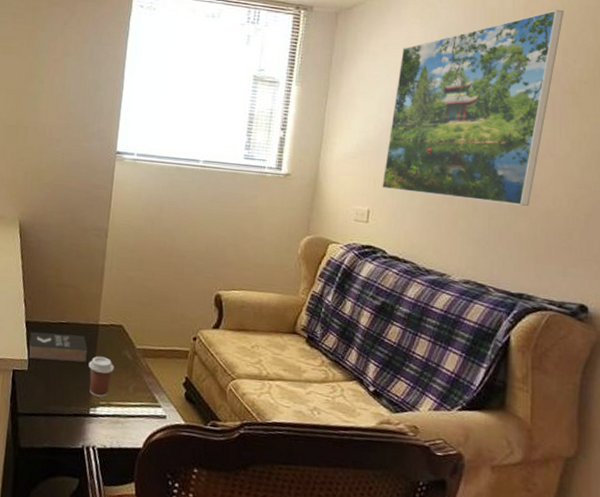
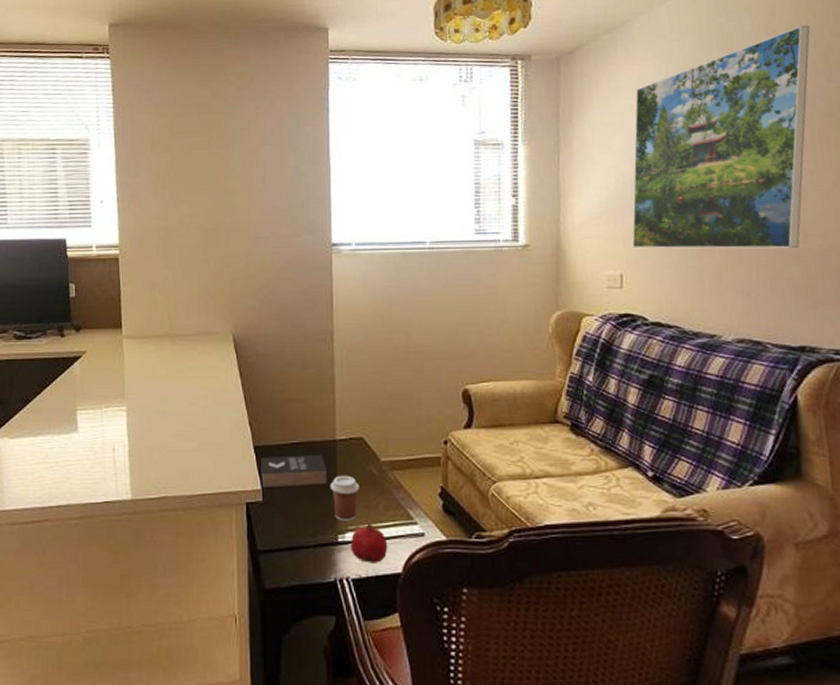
fruit: none [99,401,133,437] -> present [350,523,388,563]

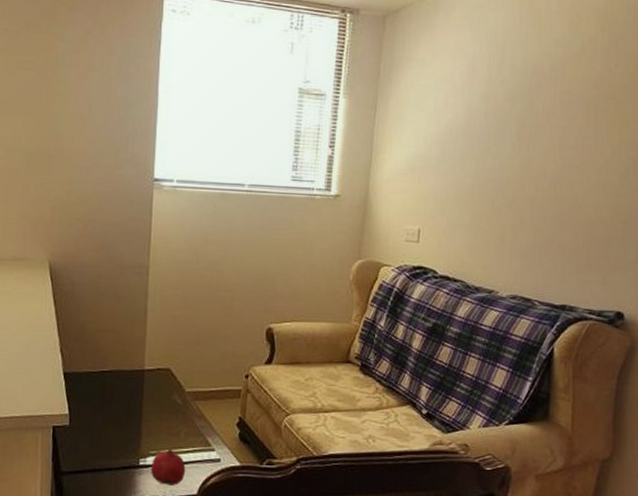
book: present [261,454,327,489] -> none [69,382,134,414]
coffee cup: present [330,475,359,522] -> none [135,403,163,447]
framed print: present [632,25,810,249] -> none [432,10,607,217]

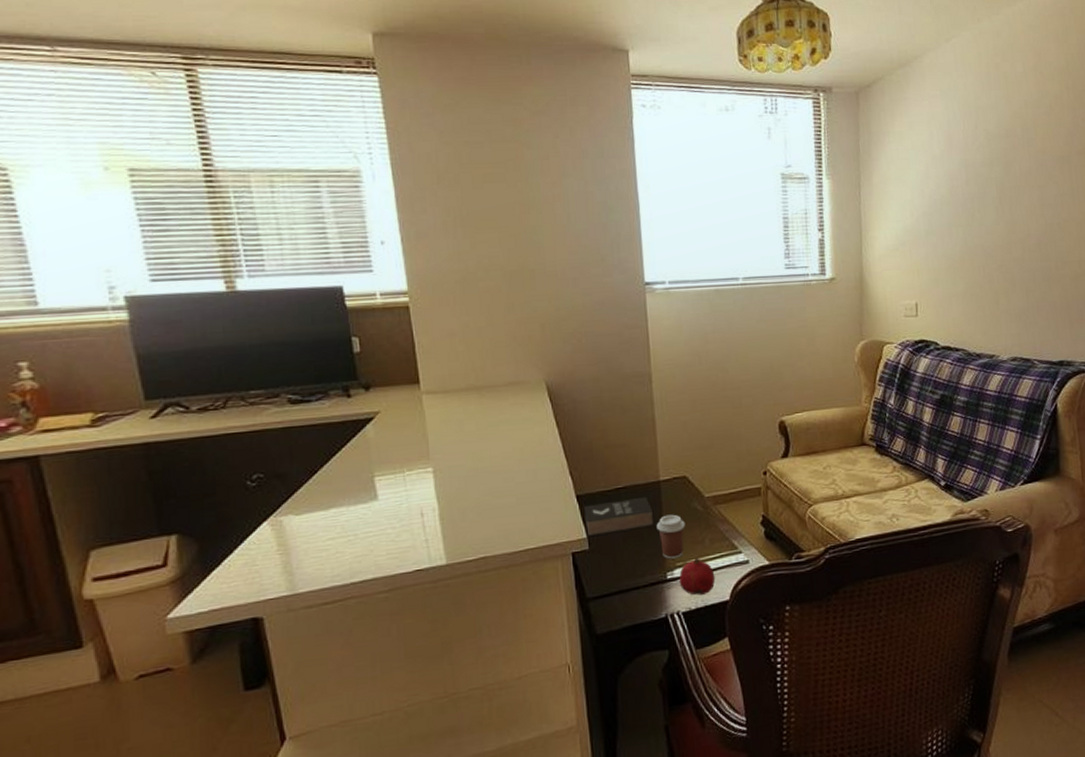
book: none [69,382,134,414] -> present [584,496,653,537]
coffee cup: none [135,403,163,447] -> present [656,514,685,559]

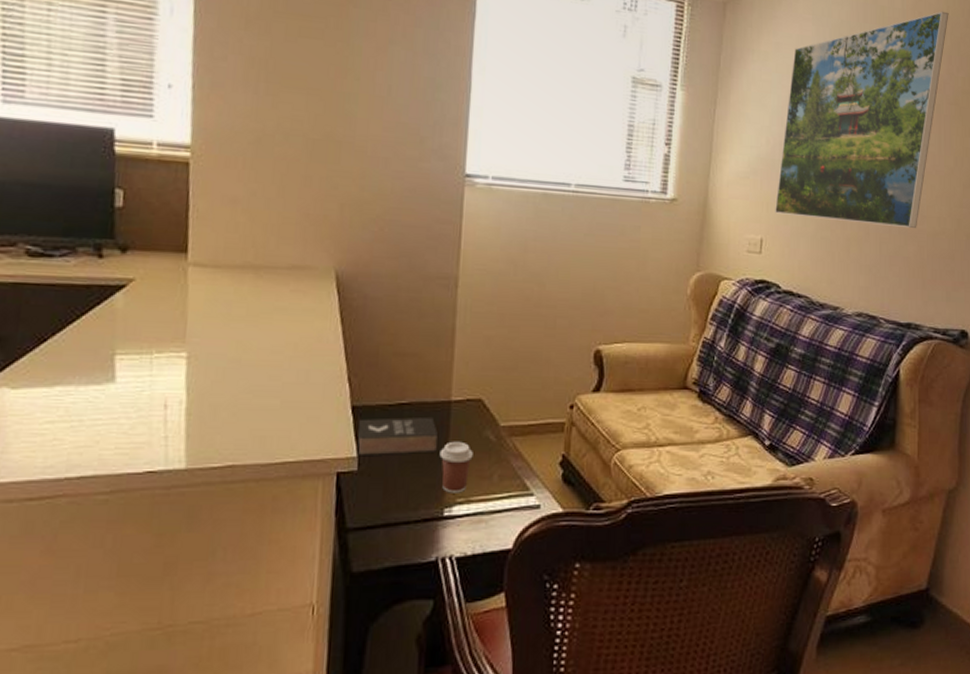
fruit: present [678,557,716,595] -> none [456,495,500,539]
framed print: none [925,68,1069,279] -> present [775,11,949,228]

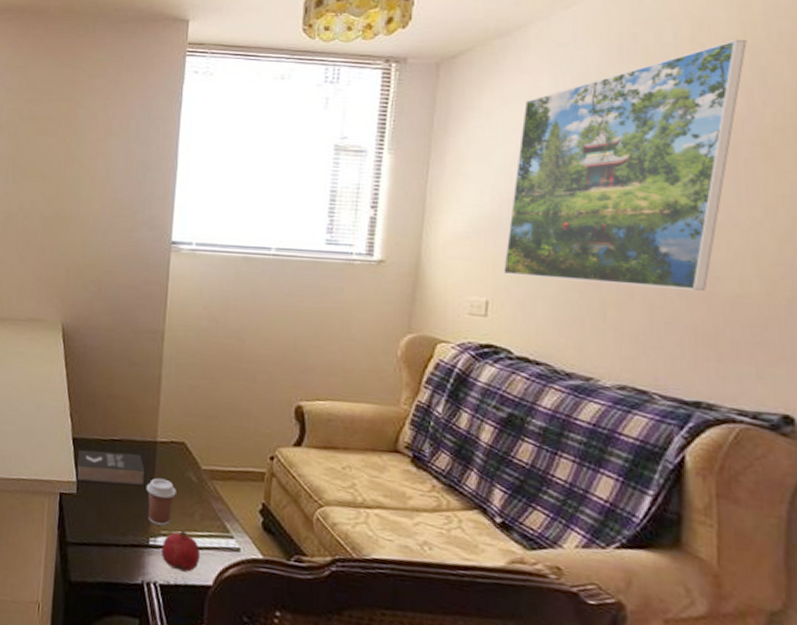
fruit: none [456,495,500,539] -> present [160,530,201,572]

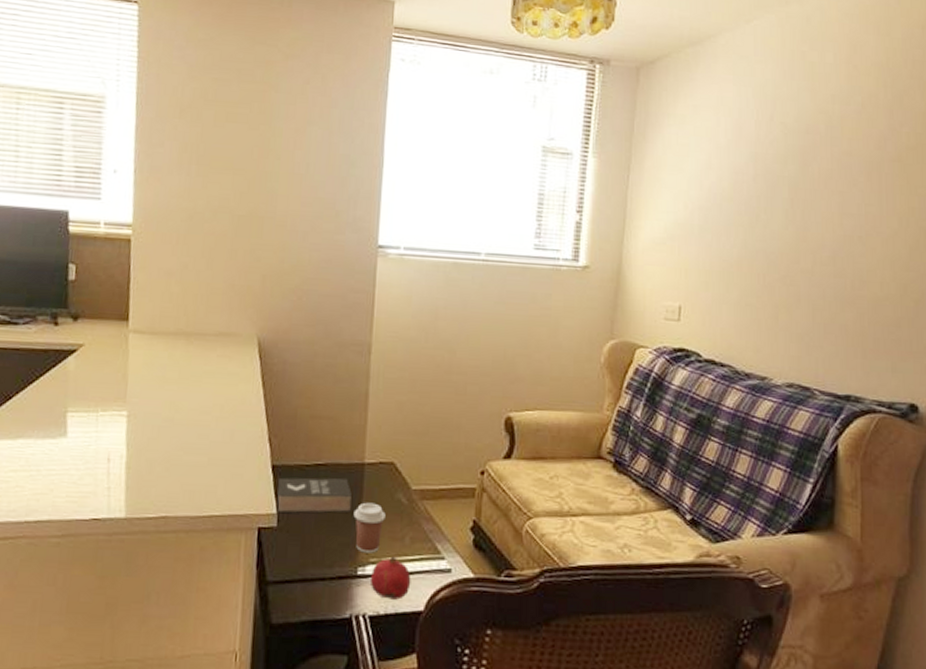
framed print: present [504,39,747,290] -> none [694,63,889,294]

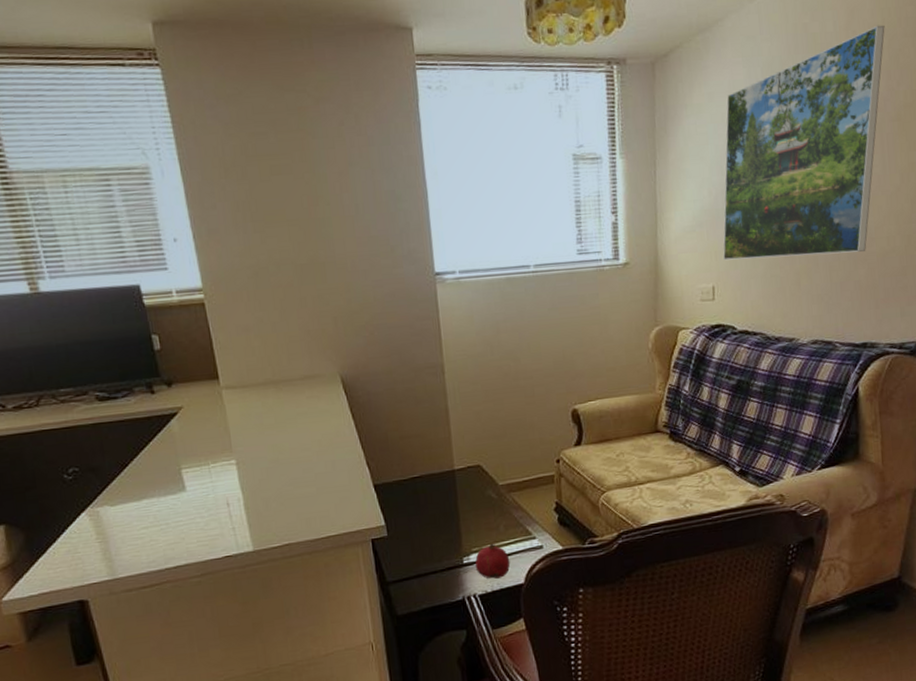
book: present [277,477,352,514] -> none [382,485,449,525]
coffee cup: present [353,502,386,553] -> none [452,502,480,545]
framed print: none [694,63,889,294] -> present [723,25,885,261]

